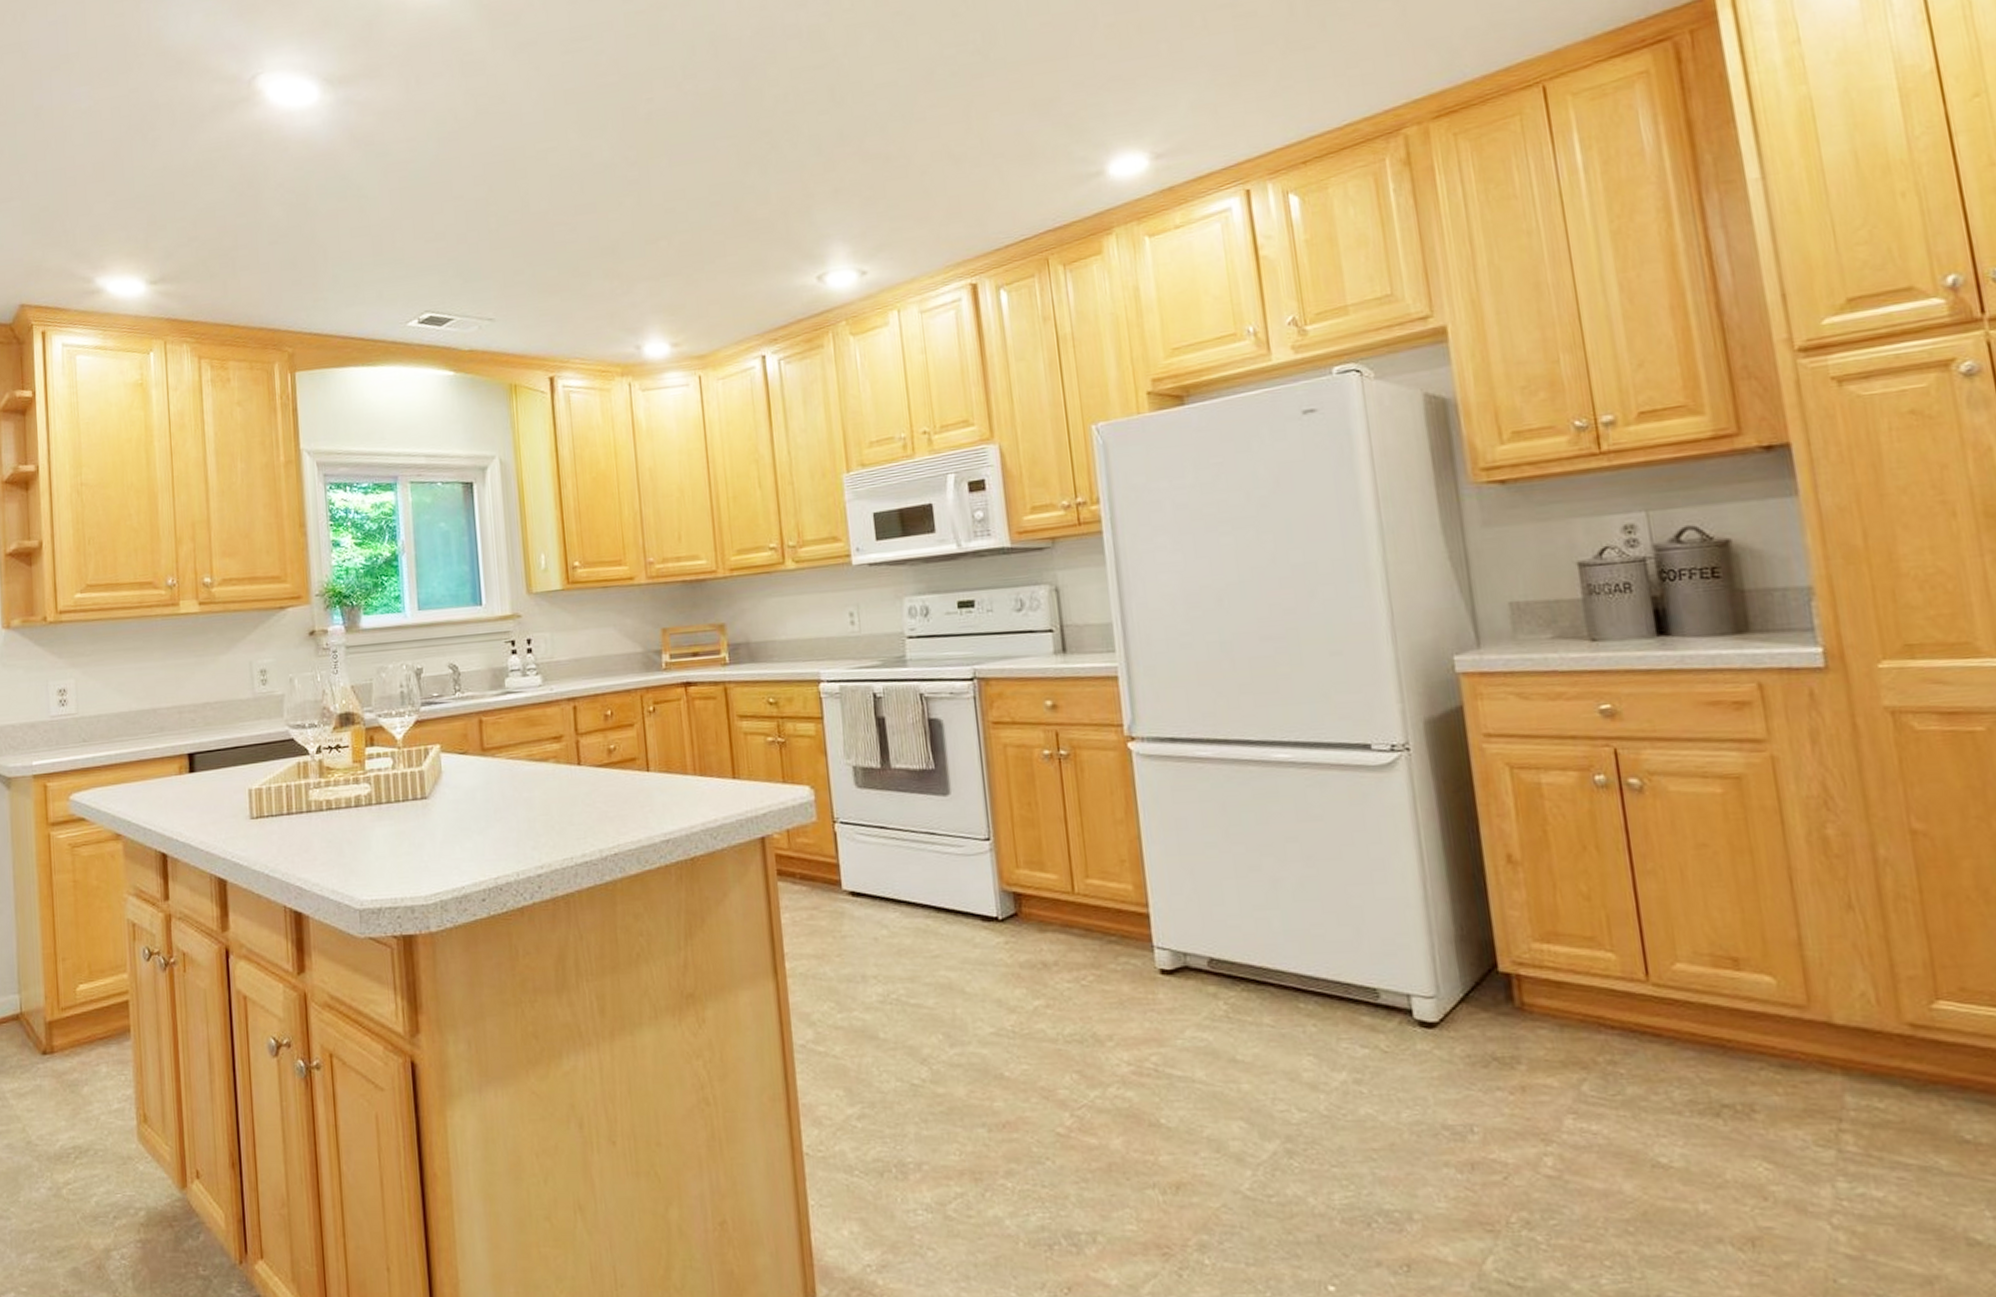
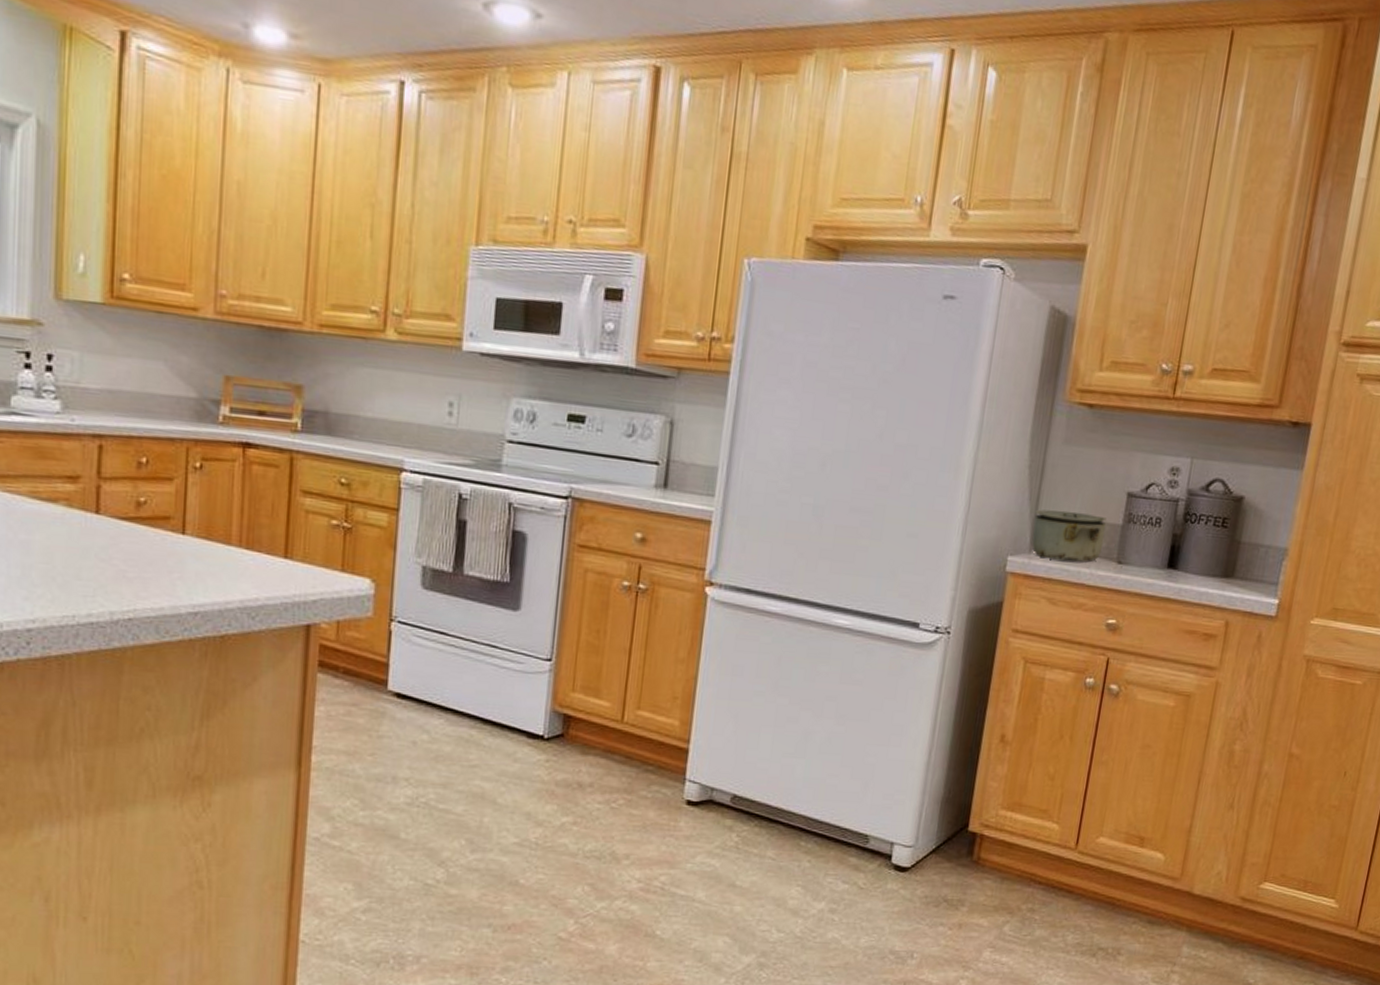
cooking pot: none [1471,594,1567,651] -> present [1031,509,1107,563]

